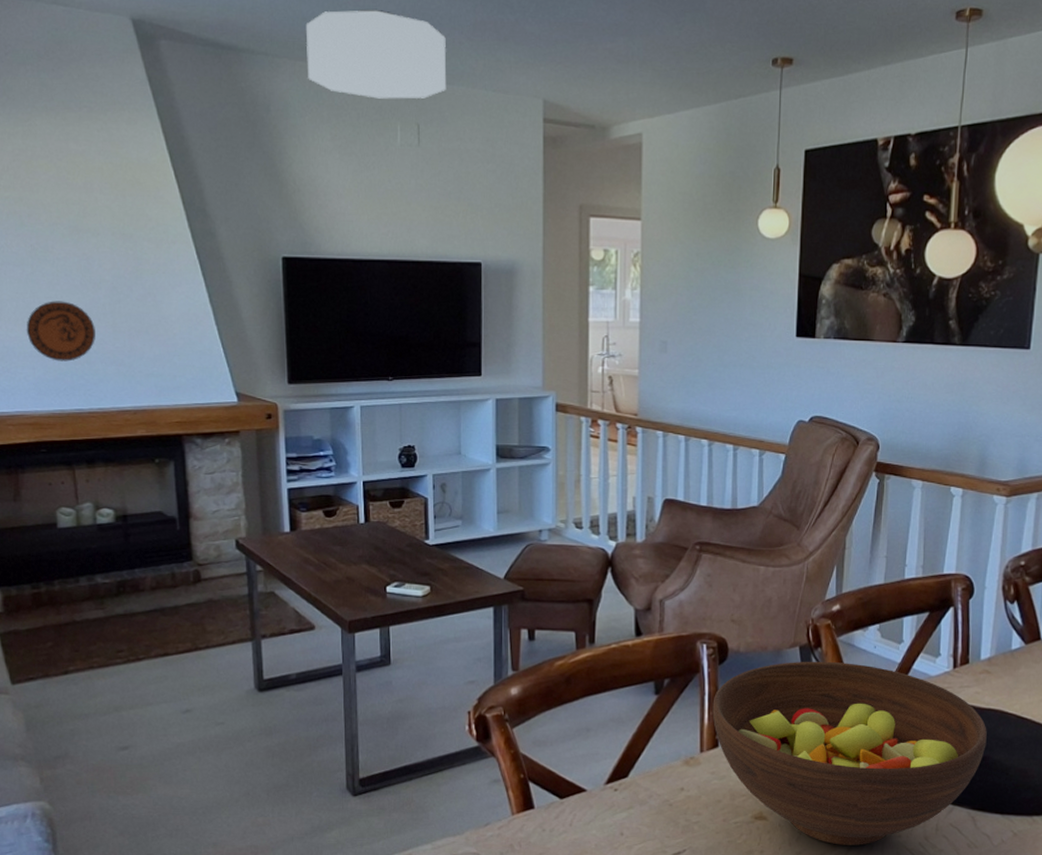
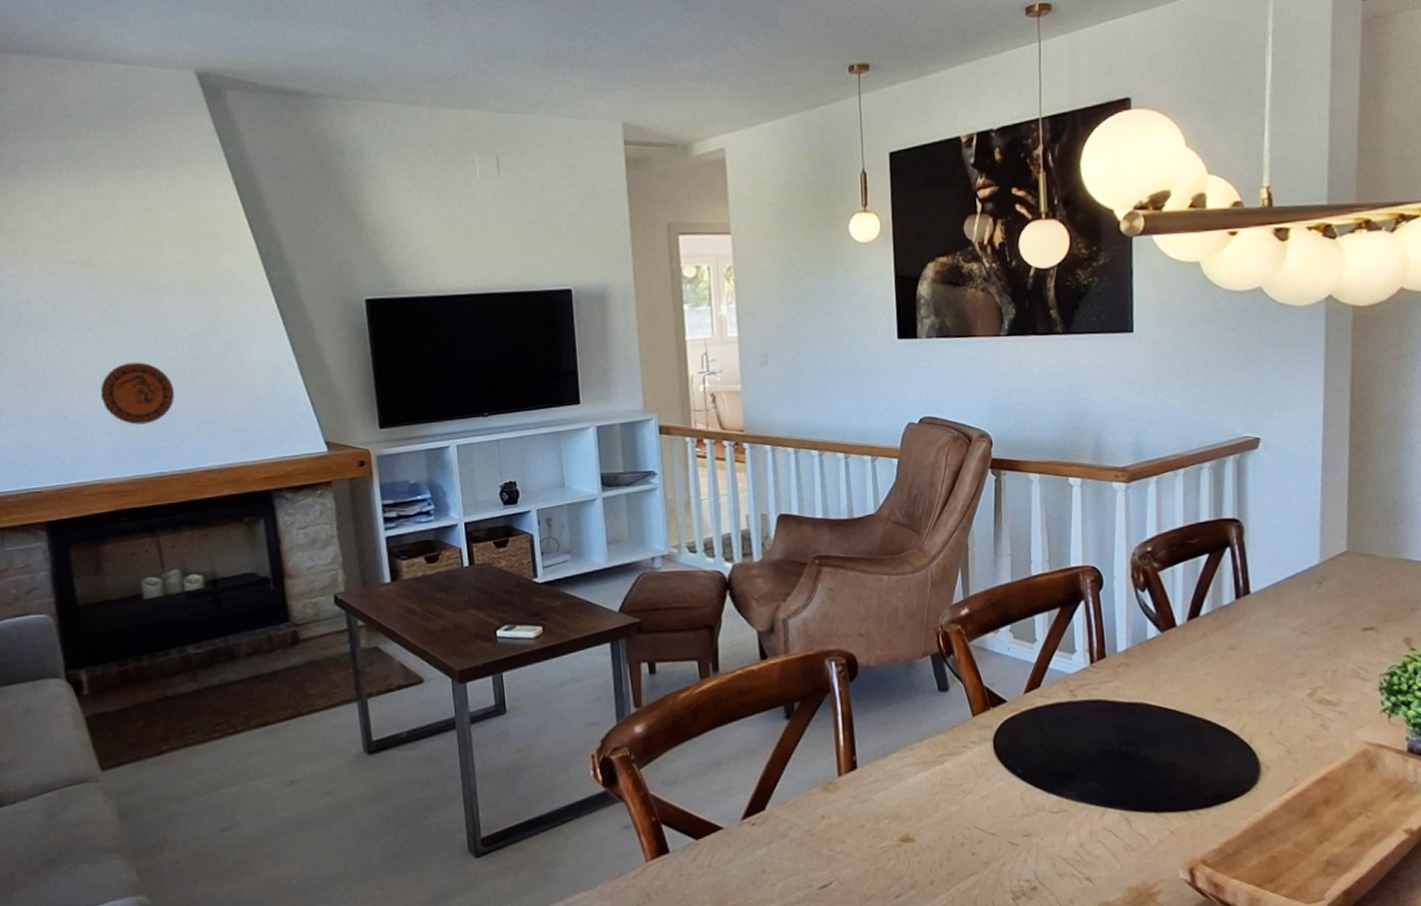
ceiling light: present [305,9,447,99] -> none [375,45,523,134]
fruit bowl: present [712,661,987,845] -> none [846,668,1133,861]

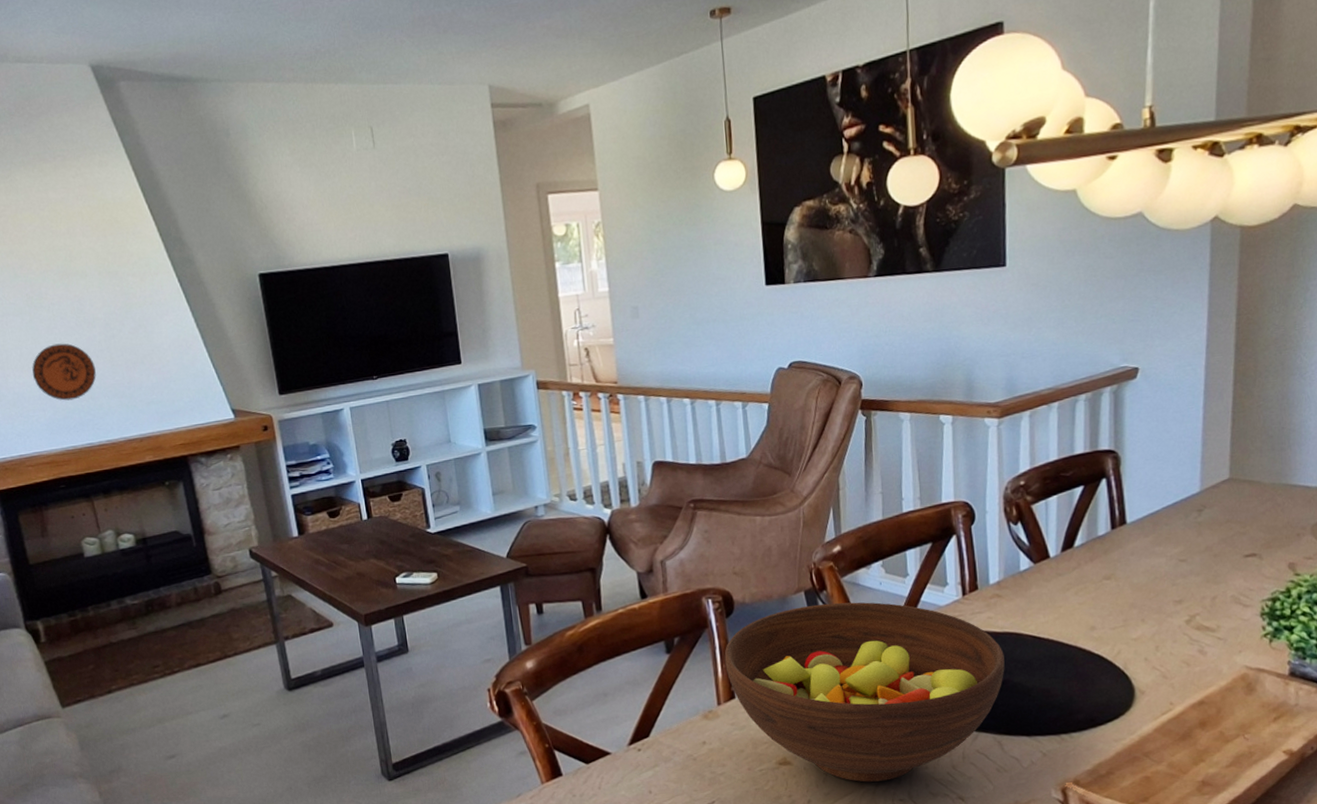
fruit bowl: none [846,668,1133,861] -> present [724,602,1005,782]

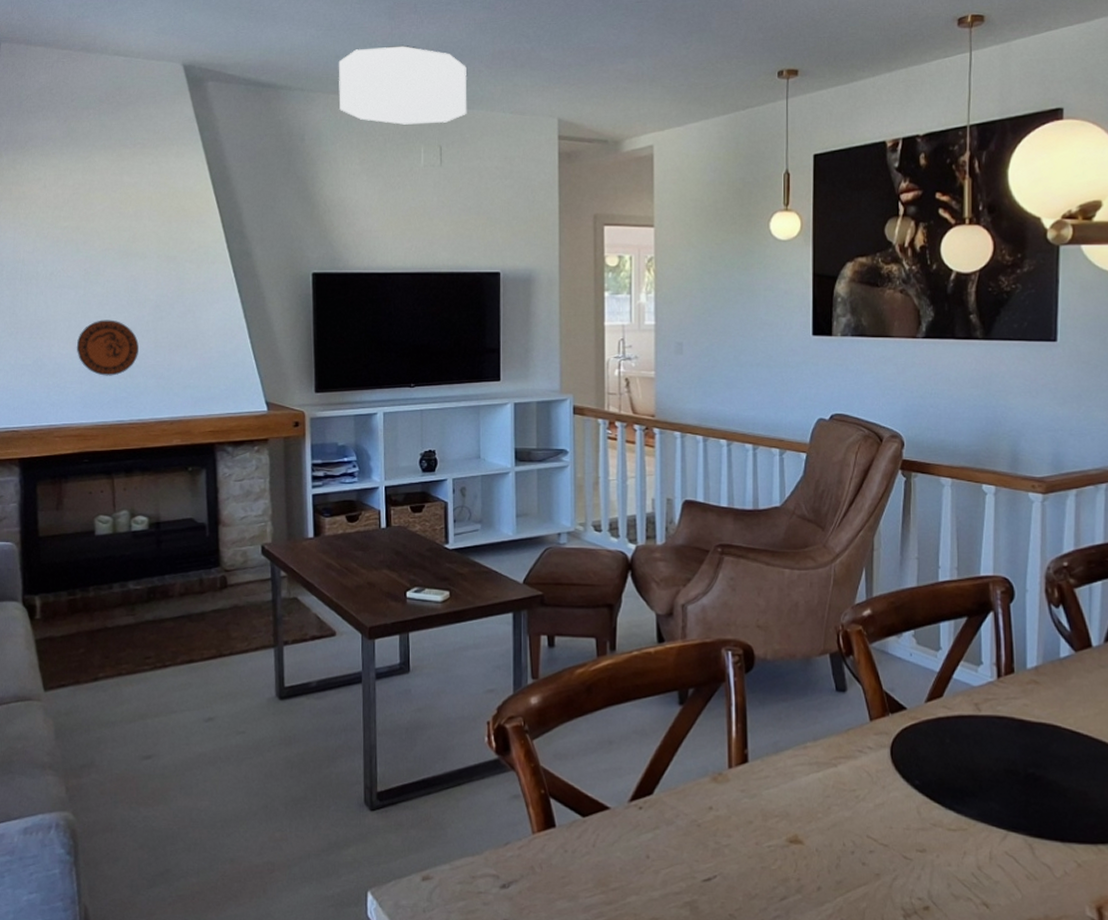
ceiling light: none [252,20,394,108] -> present [338,45,467,125]
fruit bowl: present [724,602,1005,782] -> none [740,669,1040,875]

